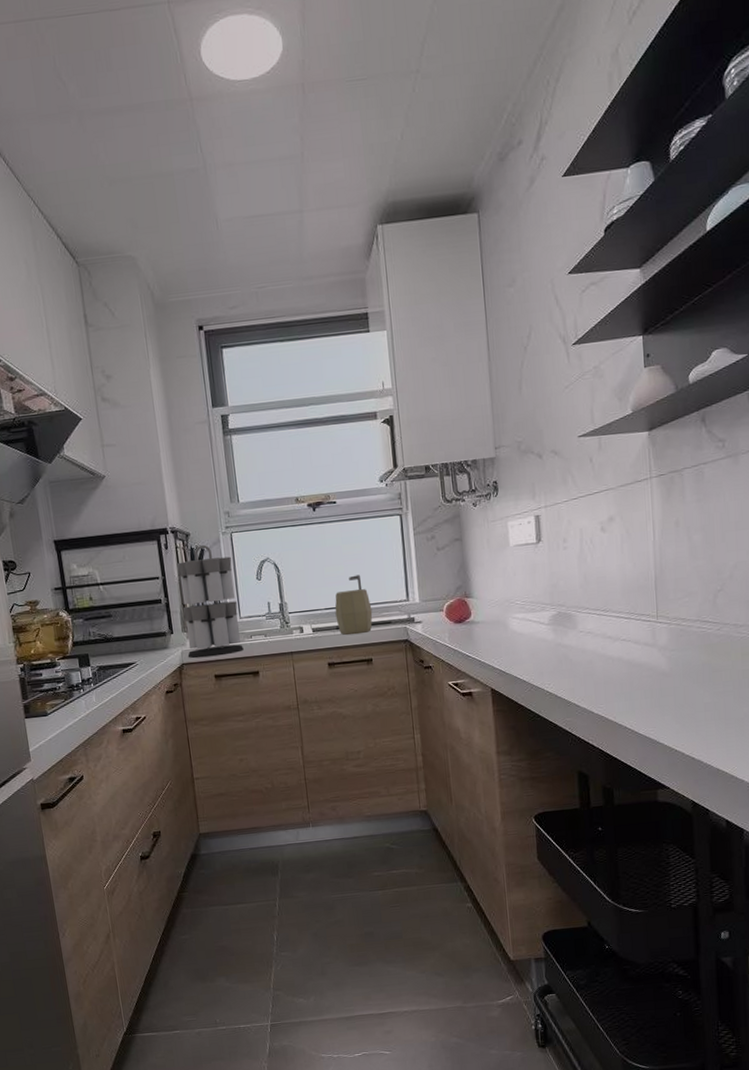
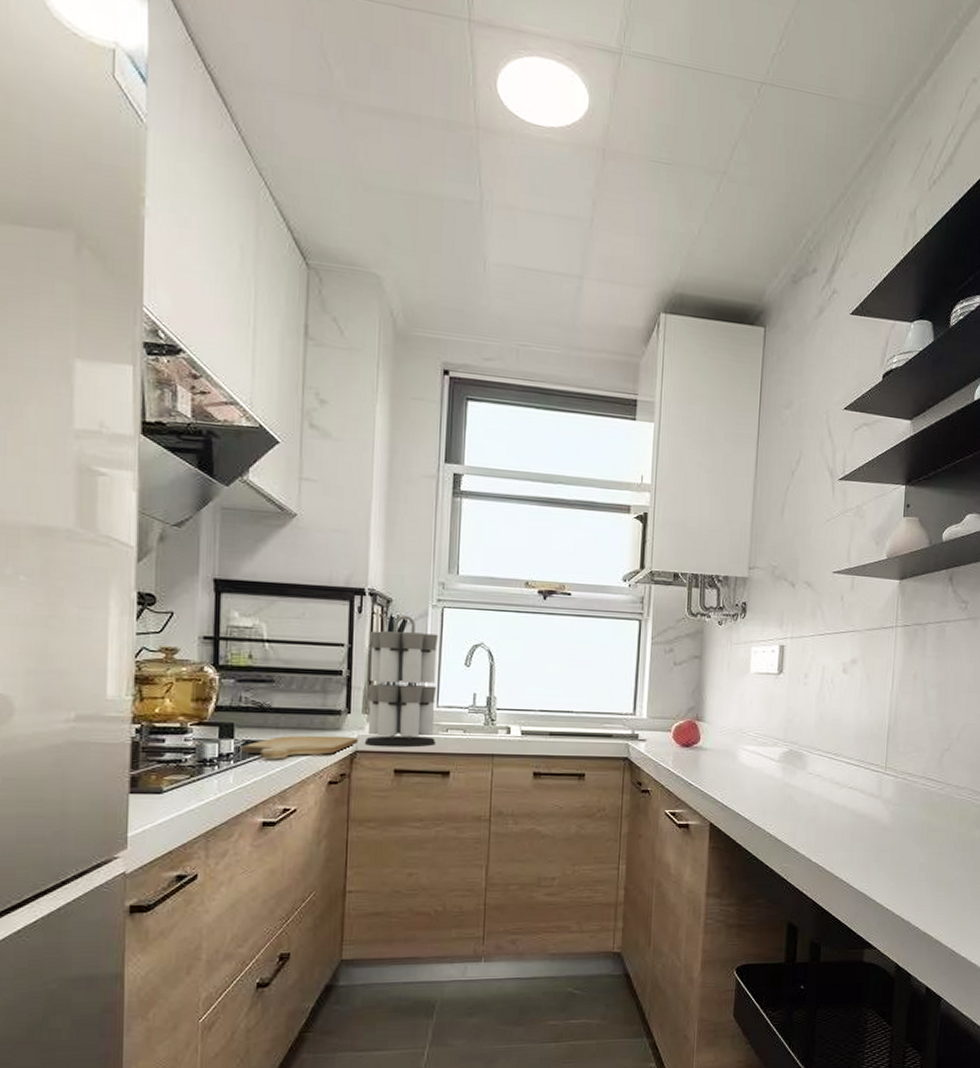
chopping board: none [97,652,183,680] -> present [242,735,358,760]
soap dispenser: present [334,575,373,636] -> none [550,678,593,745]

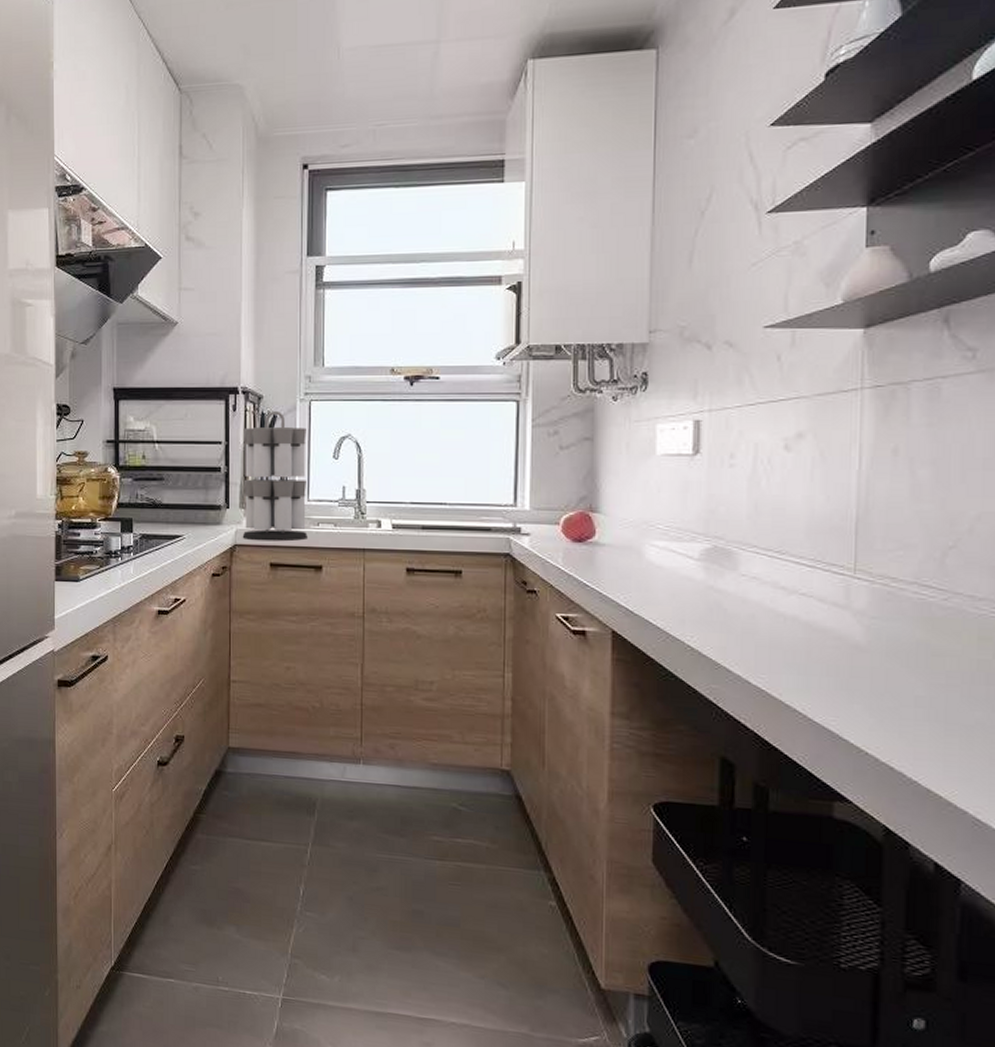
chopping board: present [242,735,358,760] -> none [139,529,236,552]

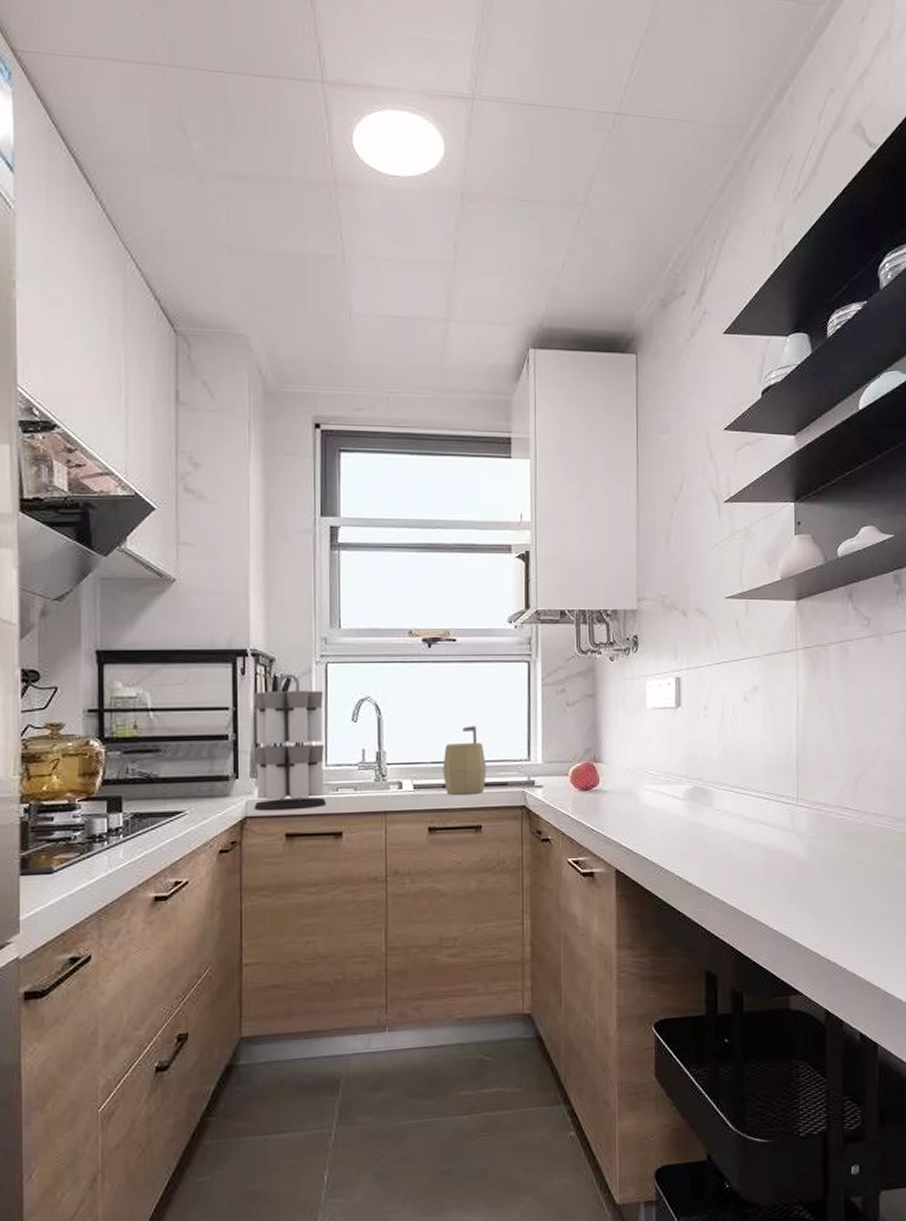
soap dispenser: none [422,467,469,539] -> present [443,726,487,796]

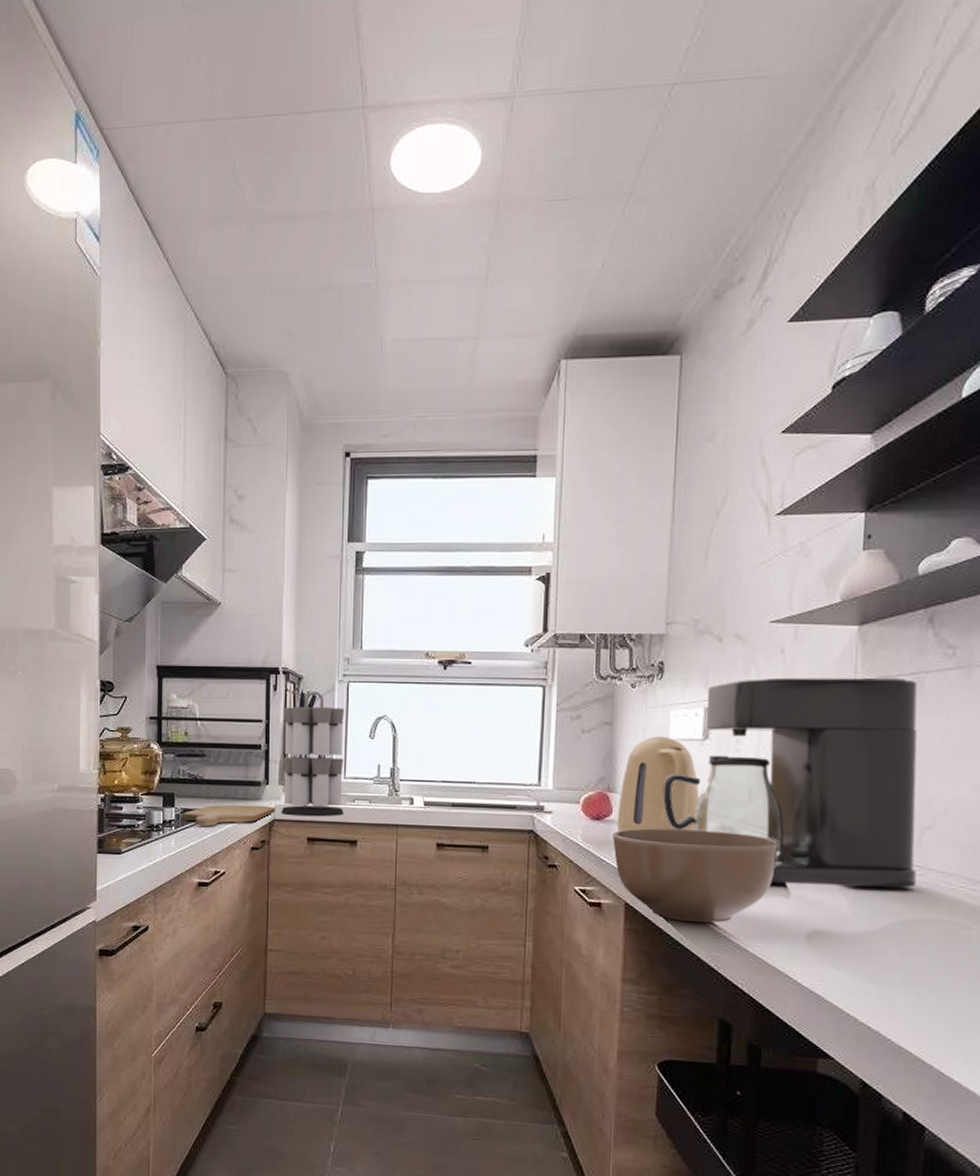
chopping board: none [130,802,247,832] -> present [181,804,275,827]
soap dispenser: present [443,726,487,796] -> none [452,748,496,816]
bowl: none [600,792,746,882] -> present [612,828,780,923]
kettle: none [604,706,677,800] -> present [616,736,701,832]
coffee maker: none [643,647,855,837] -> present [662,677,918,889]

